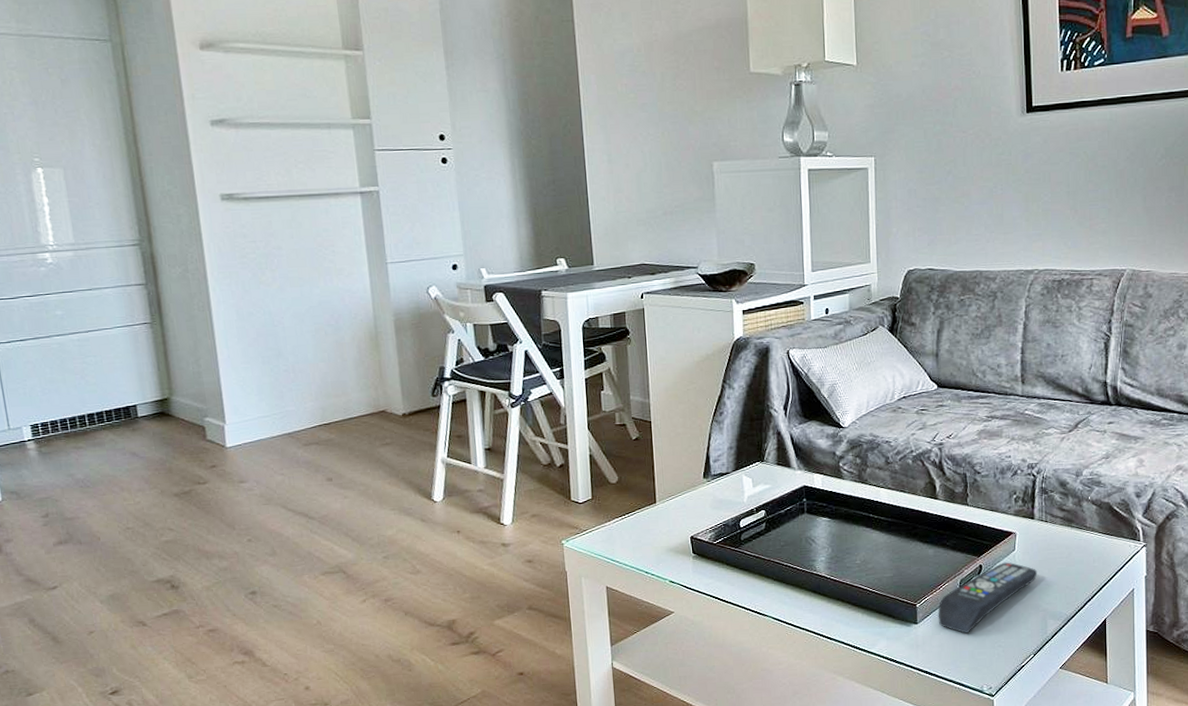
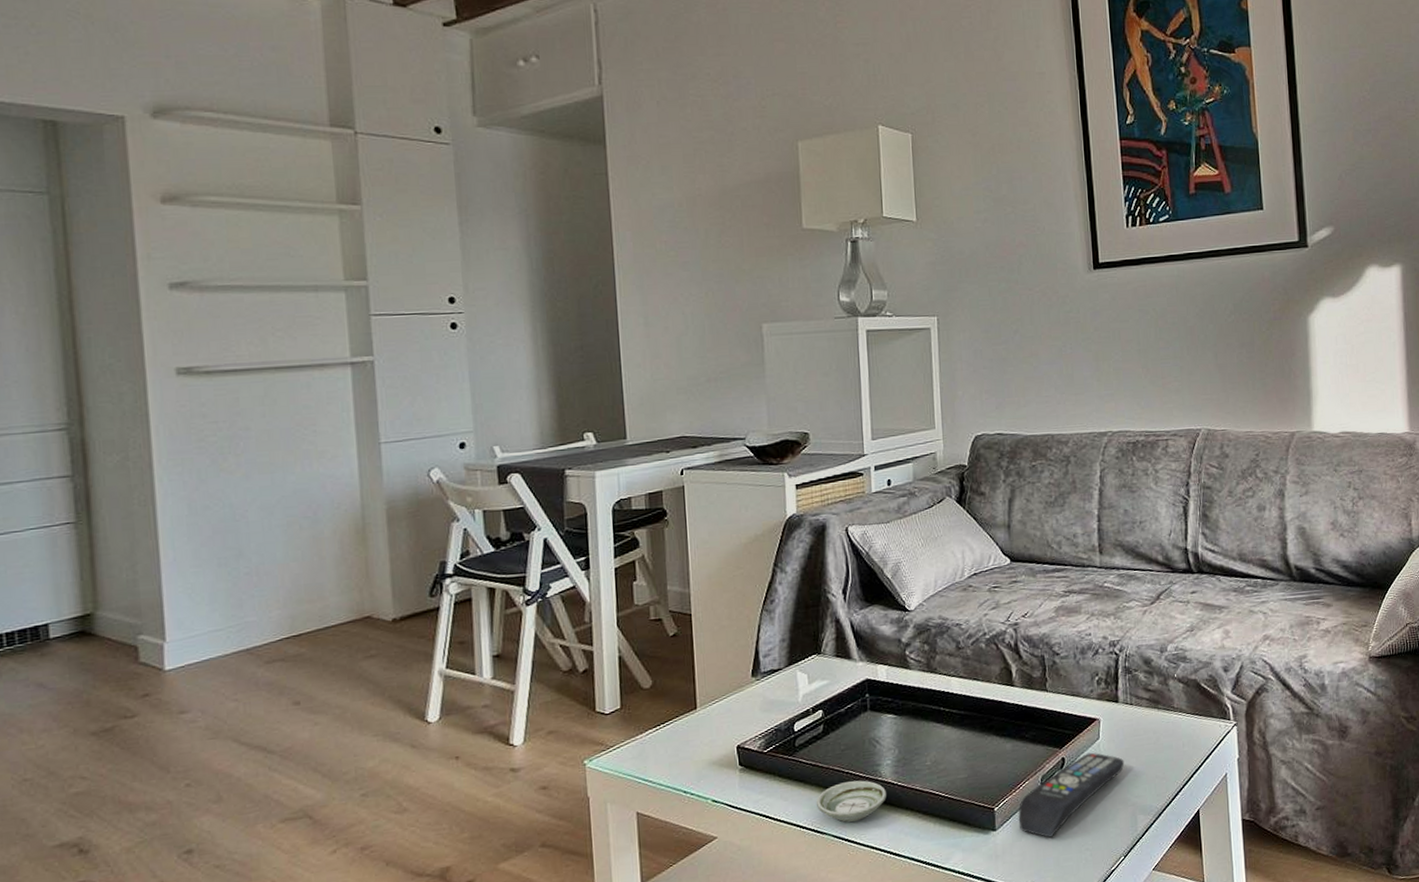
saucer: none [759,573,820,607] -> present [817,780,886,822]

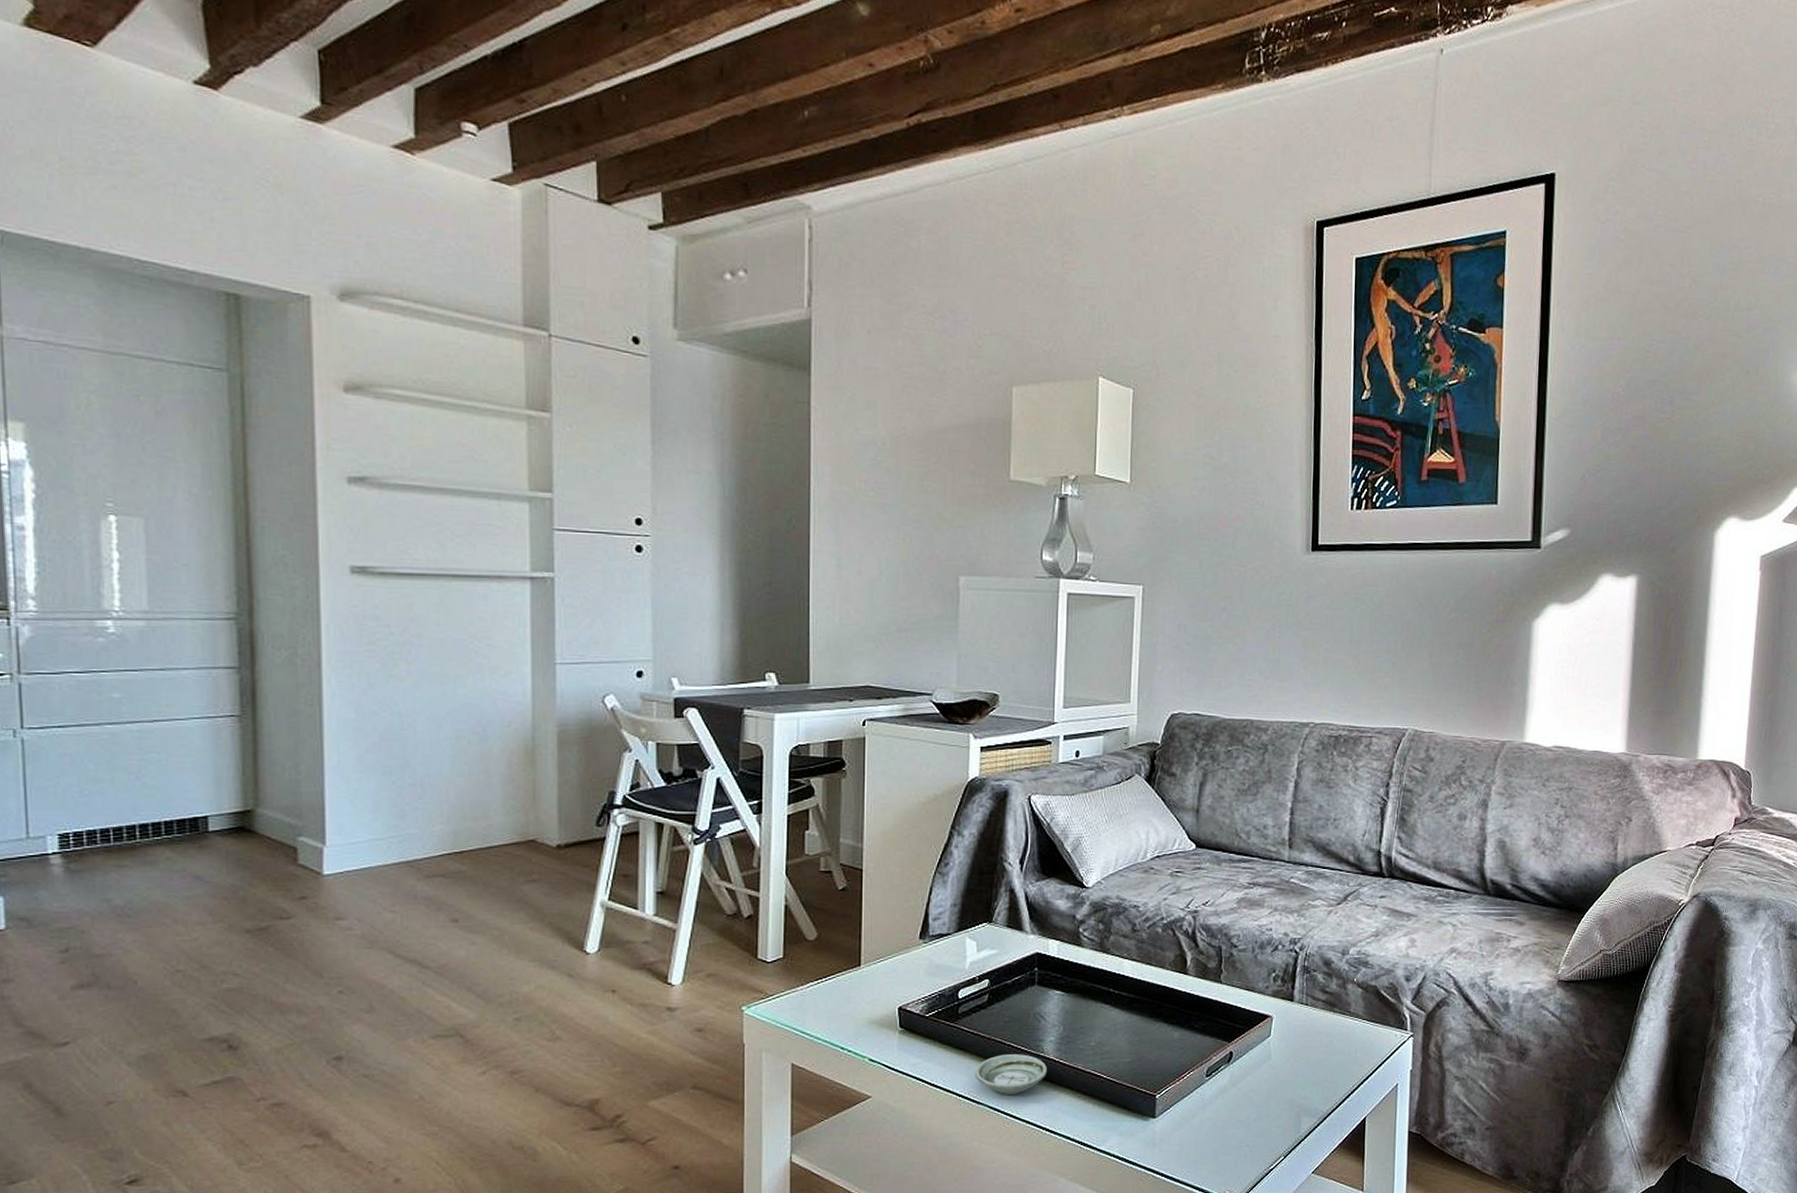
remote control: present [1018,752,1125,838] -> none [1179,1049,1294,1130]

